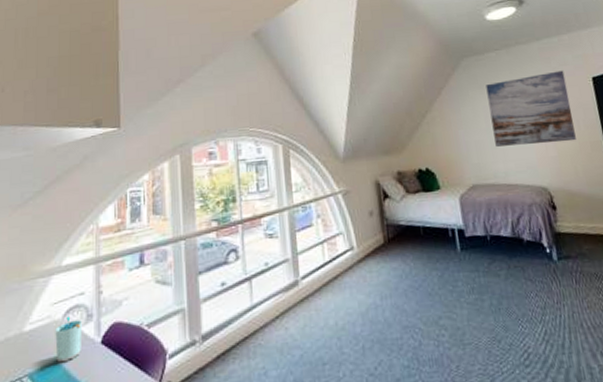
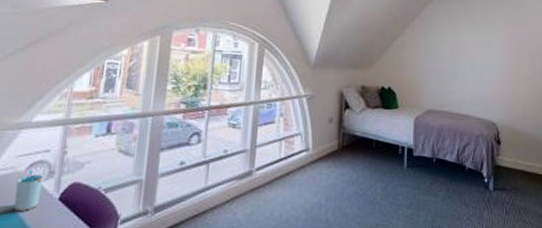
wall art: present [486,70,576,147] -> none [456,17,531,85]

